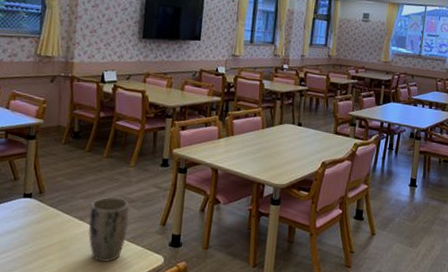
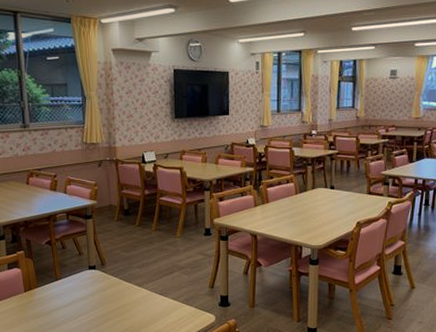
plant pot: present [88,197,130,263] -> none [146,265,180,322]

